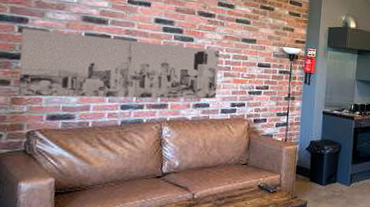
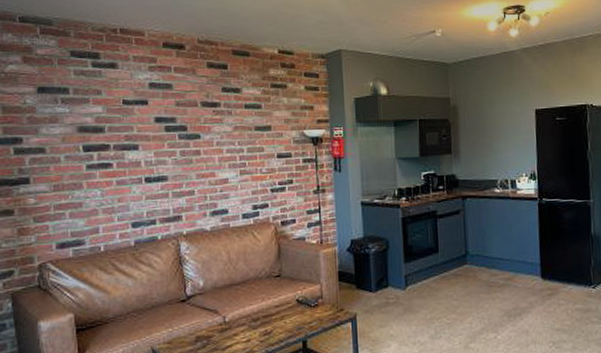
wall art: present [17,28,220,99] -> none [18,144,235,226]

